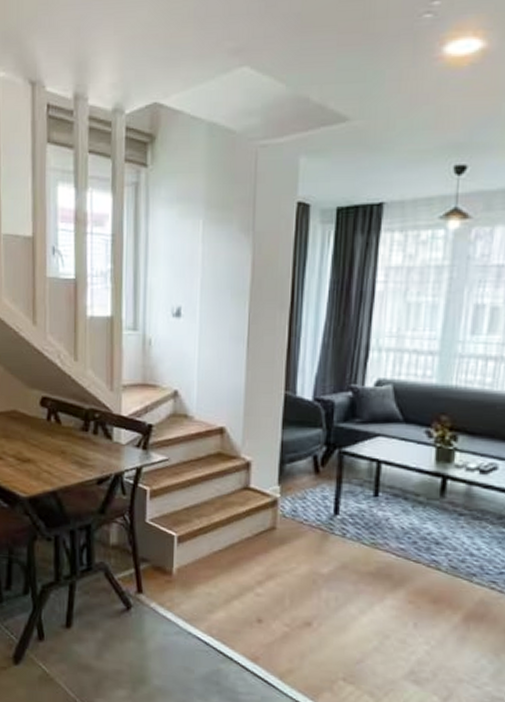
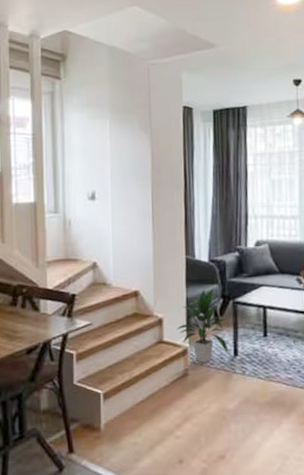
indoor plant: none [267,432,329,519] -> present [177,288,227,364]

